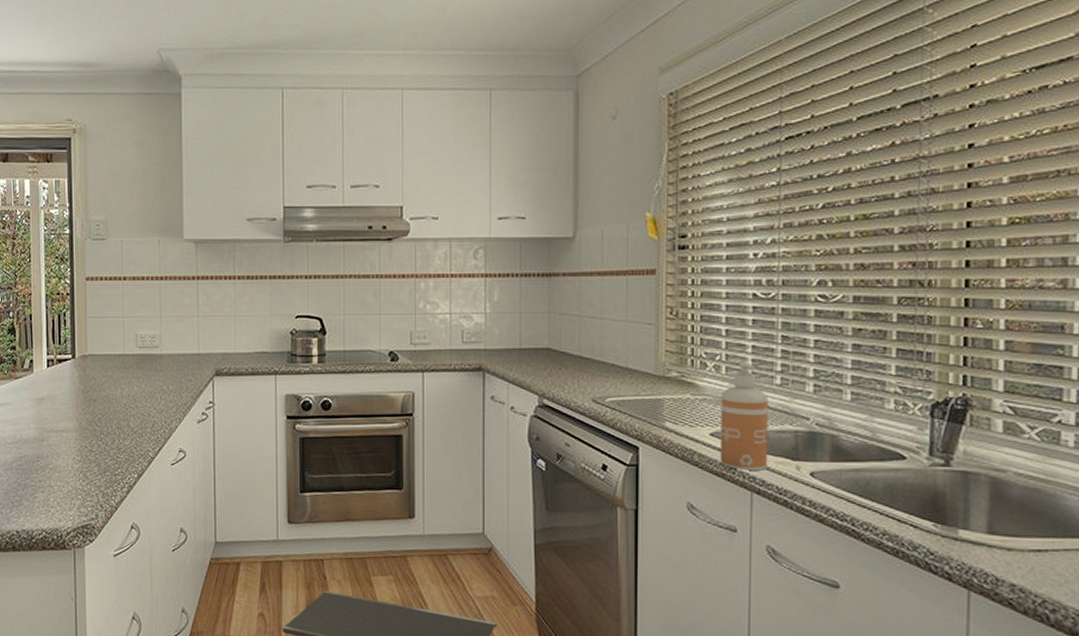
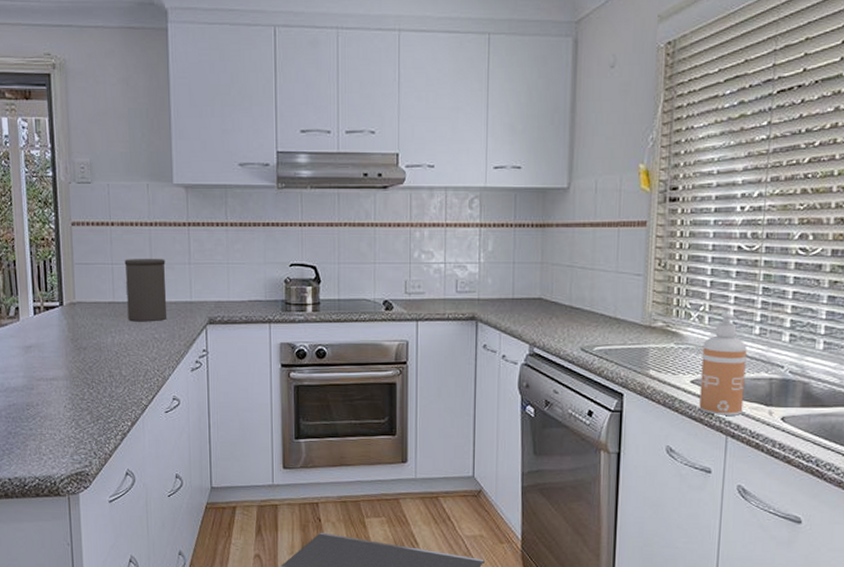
canister: none [135,312,175,374] -> present [124,259,167,322]

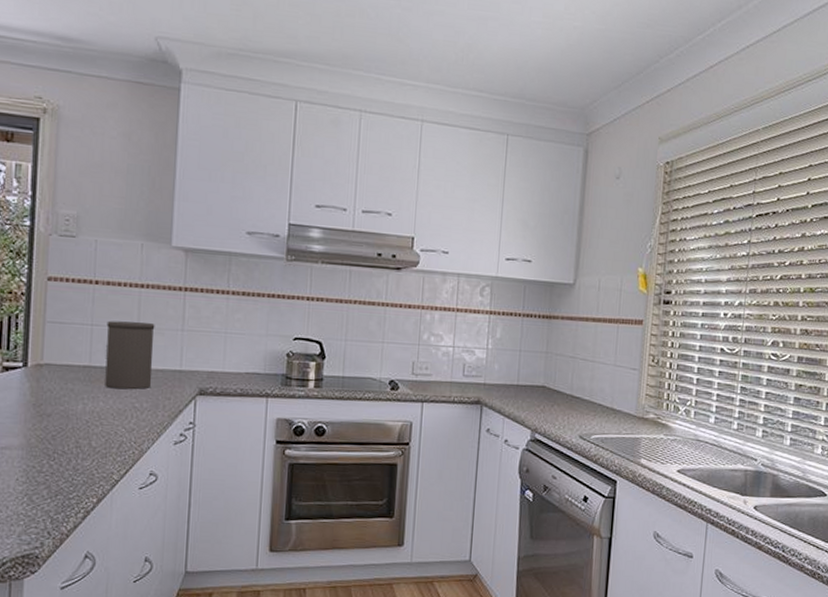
soap dispenser: present [699,313,747,417] -> none [684,409,727,505]

